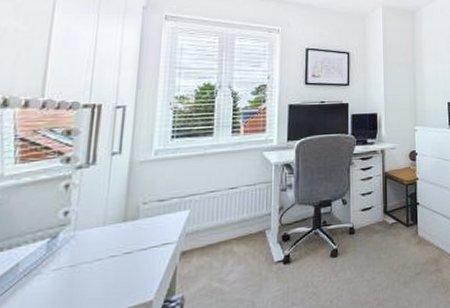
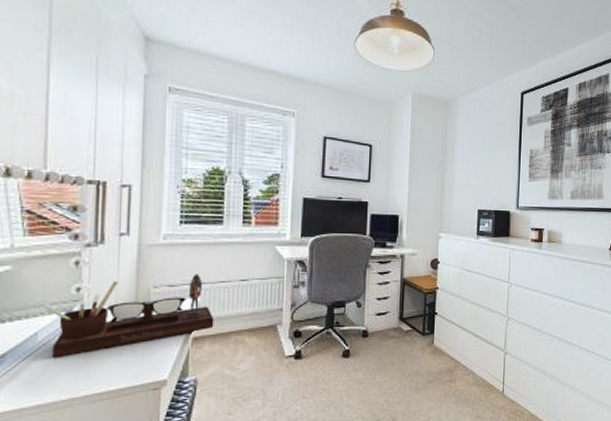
desk organizer: none [26,186,203,290] -> present [41,274,214,359]

